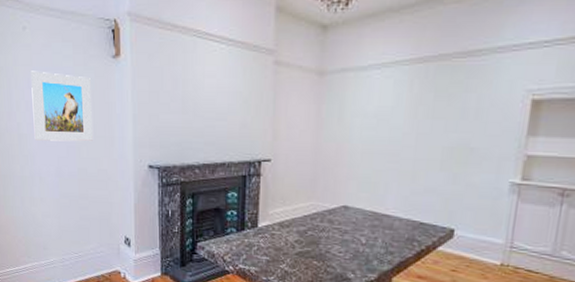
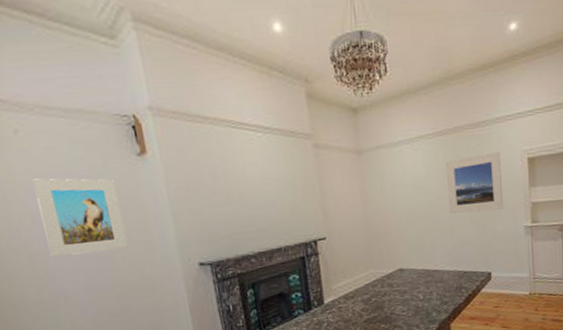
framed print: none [416,88,494,157] -> present [446,152,504,214]

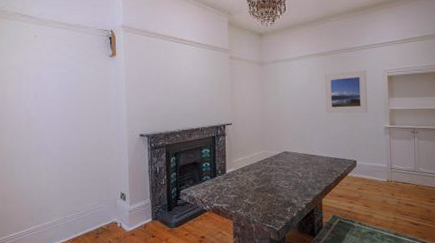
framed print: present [32,178,128,257] -> none [40,68,93,122]

